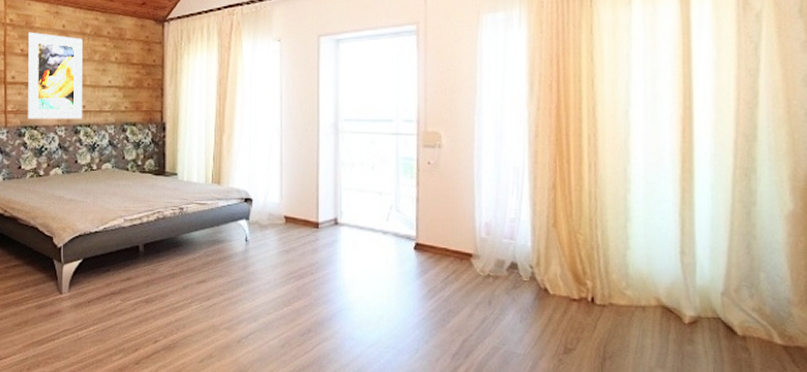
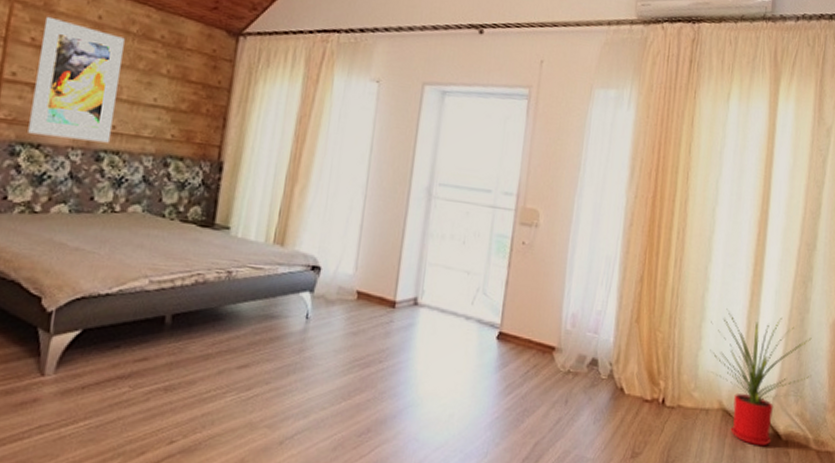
house plant: none [637,208,767,342] -> present [710,309,812,447]

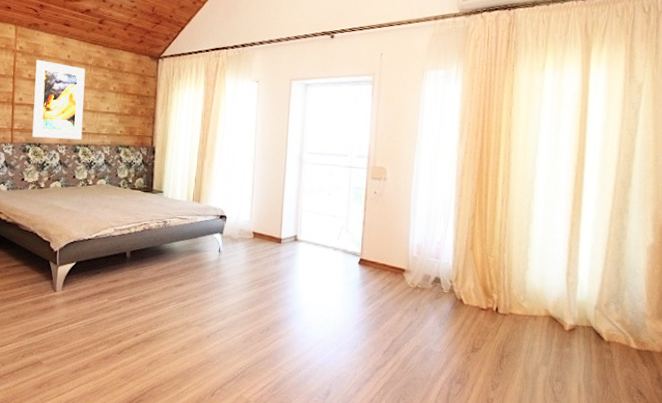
house plant: present [710,309,812,447] -> none [536,237,630,346]

